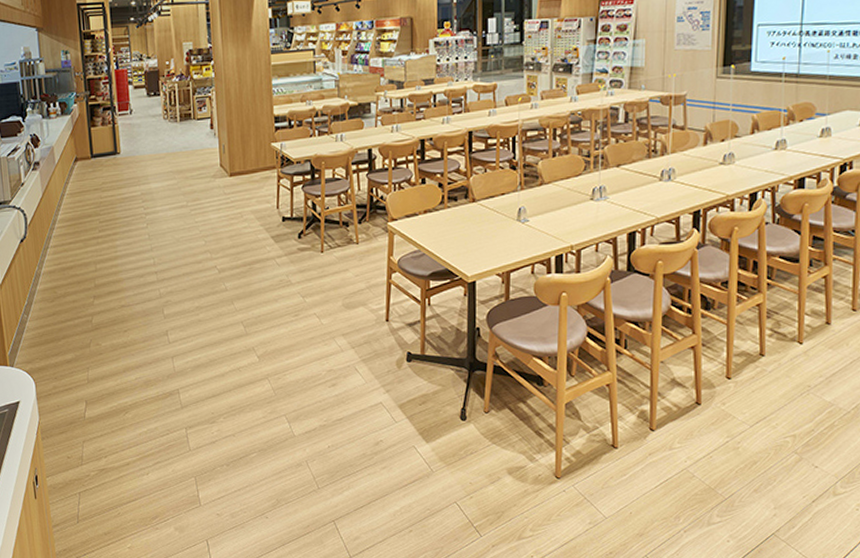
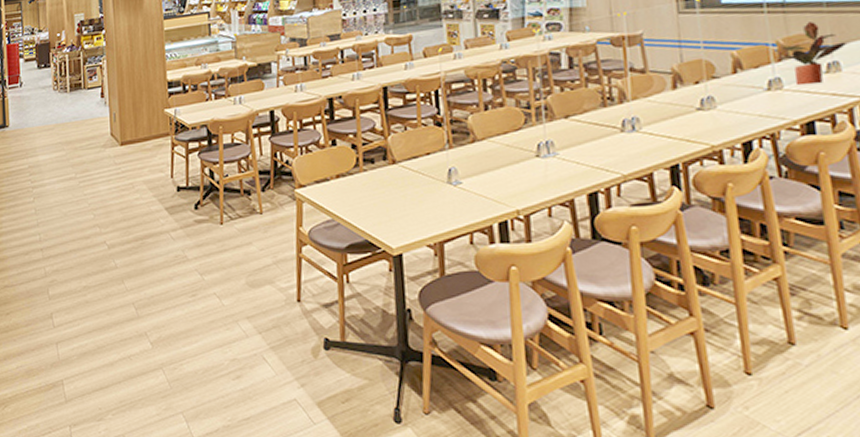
potted plant: none [788,92,840,147] -> present [778,22,848,86]

